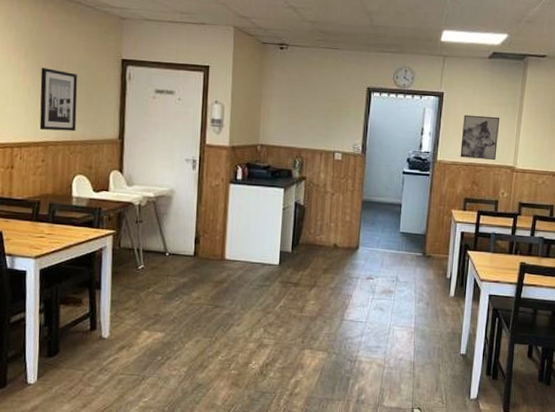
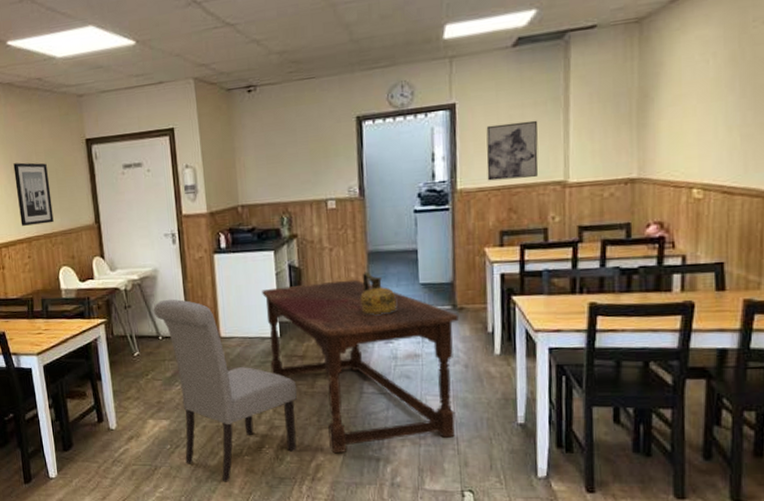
chair: none [164,219,288,394] -> present [153,299,298,482]
dining table: none [267,221,426,372] -> present [262,279,459,454]
ceramic jug: none [351,217,380,254] -> present [360,272,397,315]

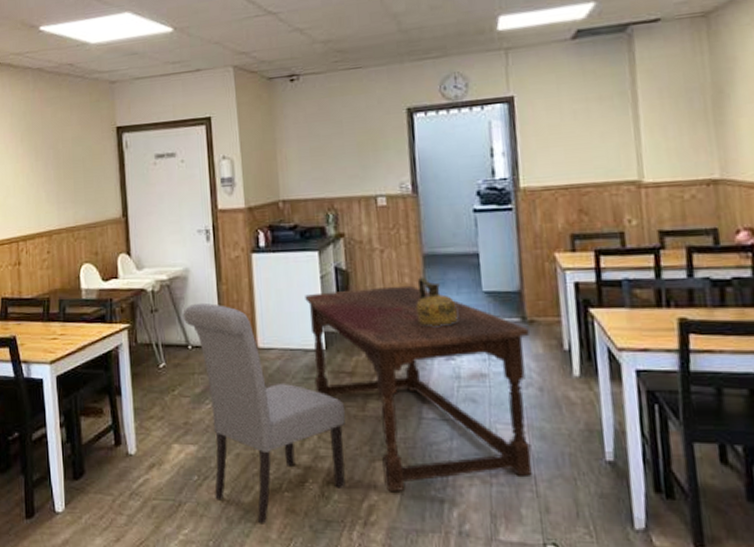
wall art: present [13,162,54,226] -> none [38,150,78,218]
wall art: present [486,120,539,181] -> none [548,115,609,179]

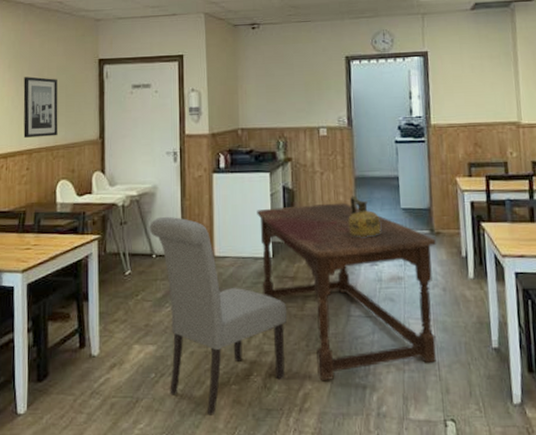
wall art: none [38,150,78,218] -> present [23,76,58,138]

